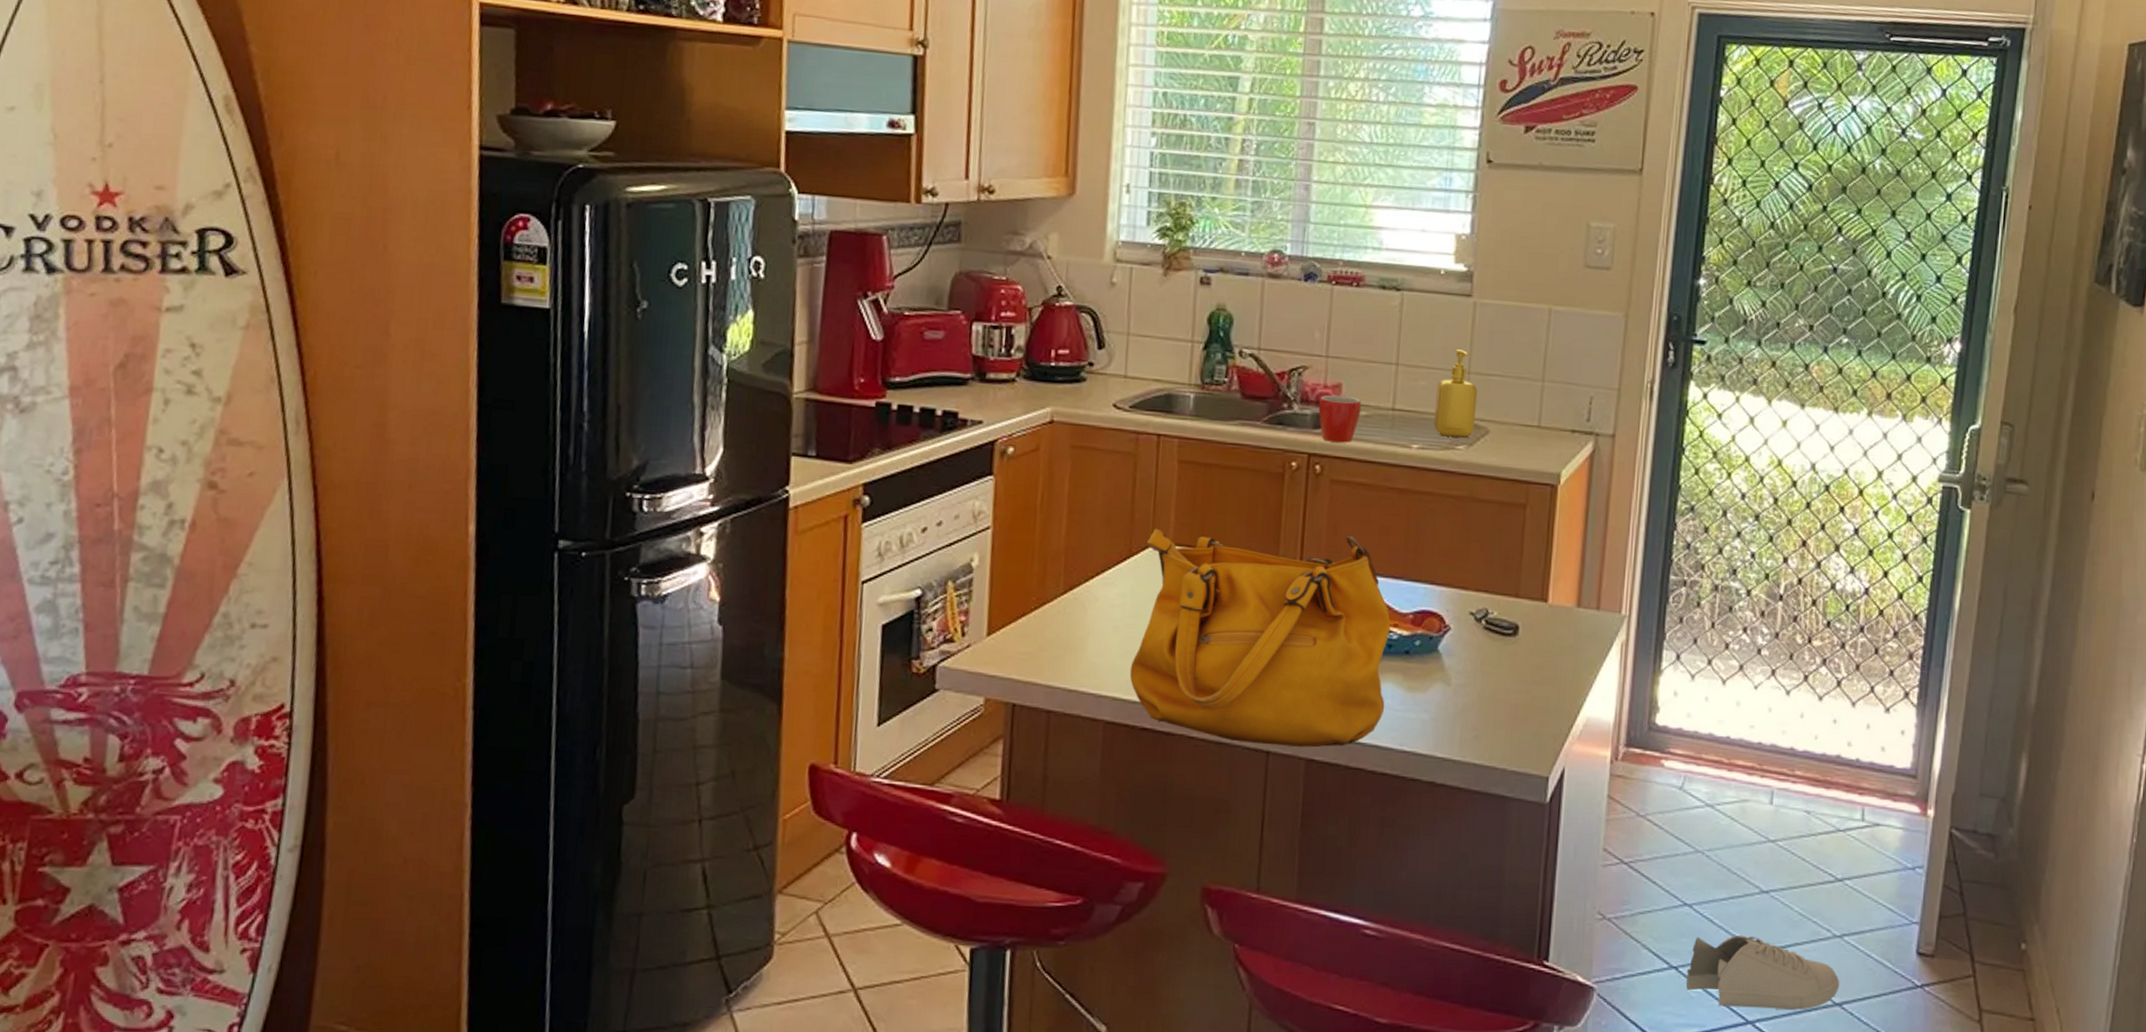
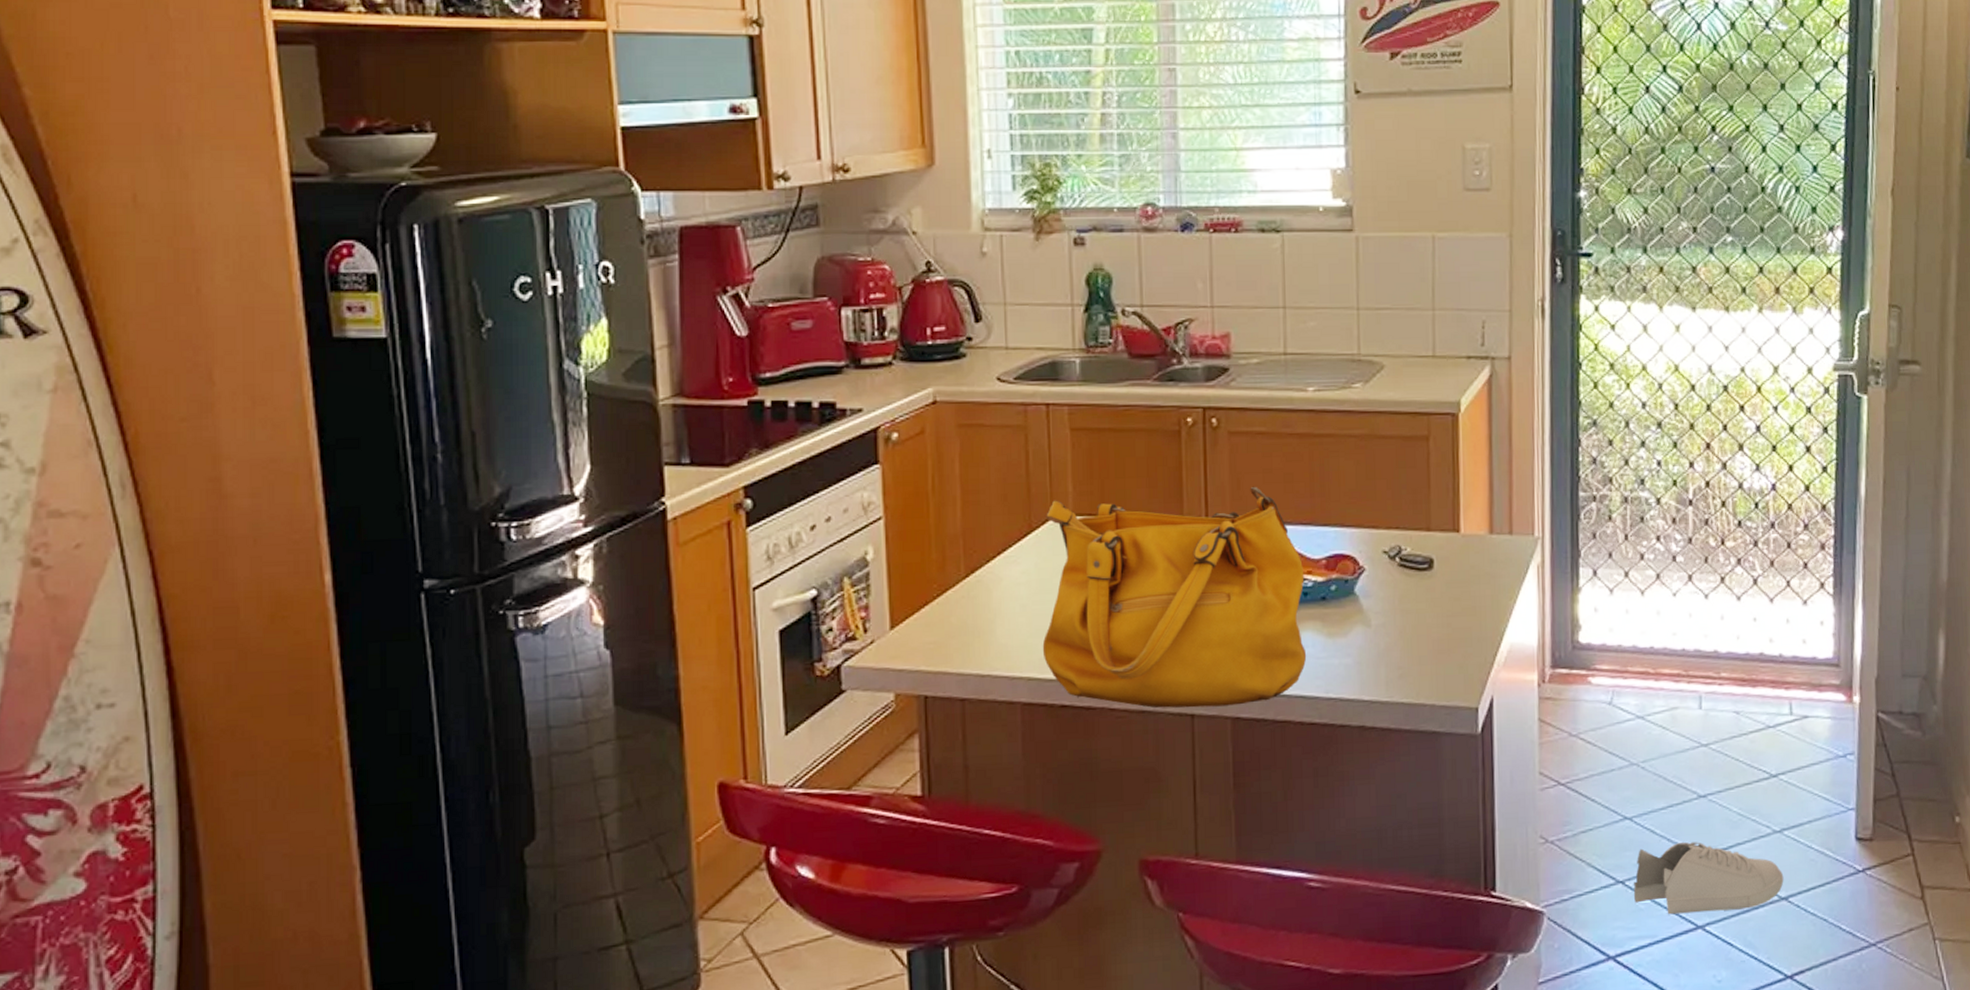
mug: present [1318,394,1362,443] -> none [1208,345,1253,394]
soap dispenser: present [1434,349,1478,438] -> none [1326,286,1369,376]

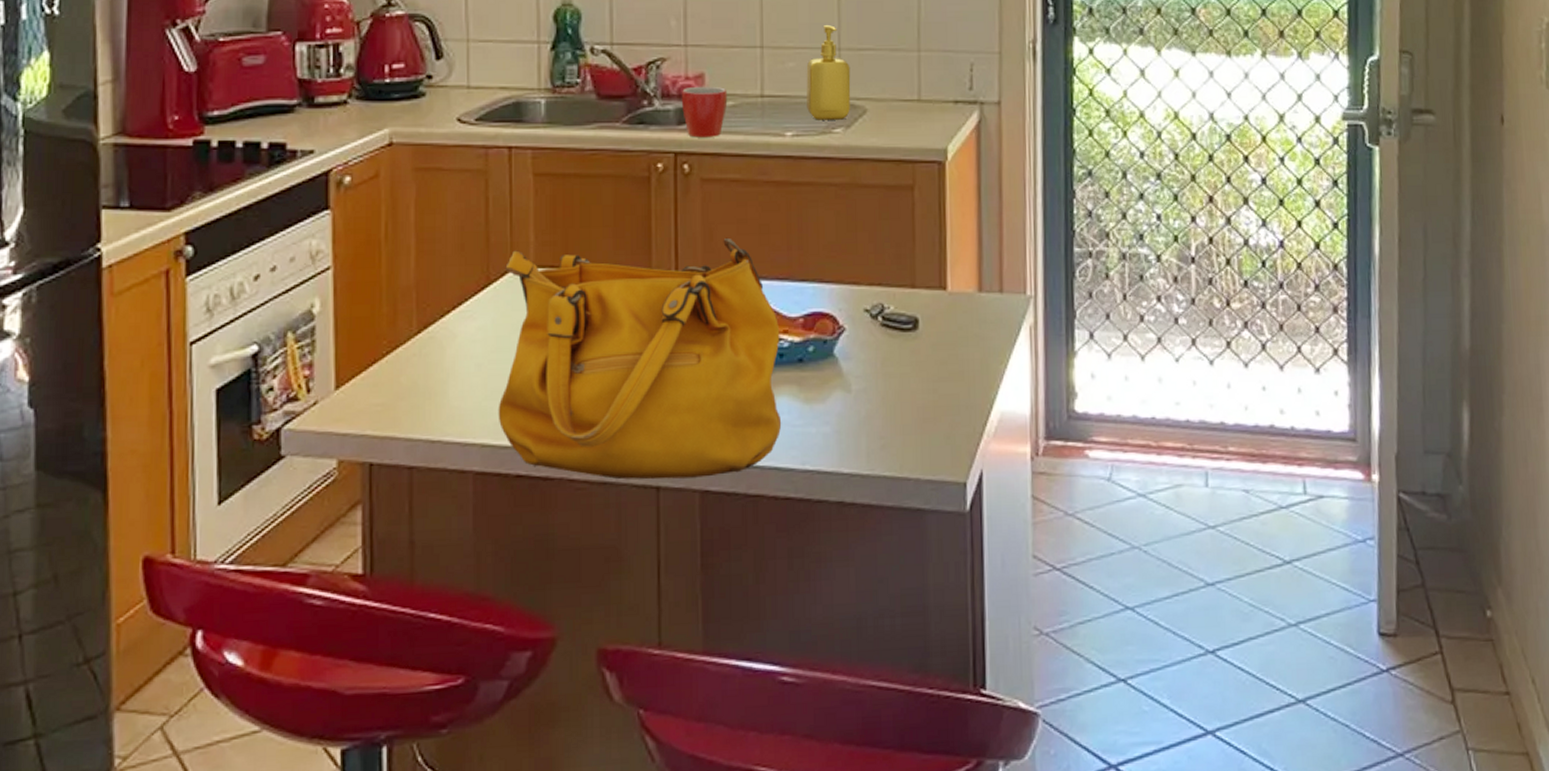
mug: none [1208,345,1253,394] -> present [681,86,728,138]
soap dispenser: none [1326,286,1369,376] -> present [806,25,851,120]
shoe: present [1633,842,1784,915] -> none [1136,635,1301,718]

